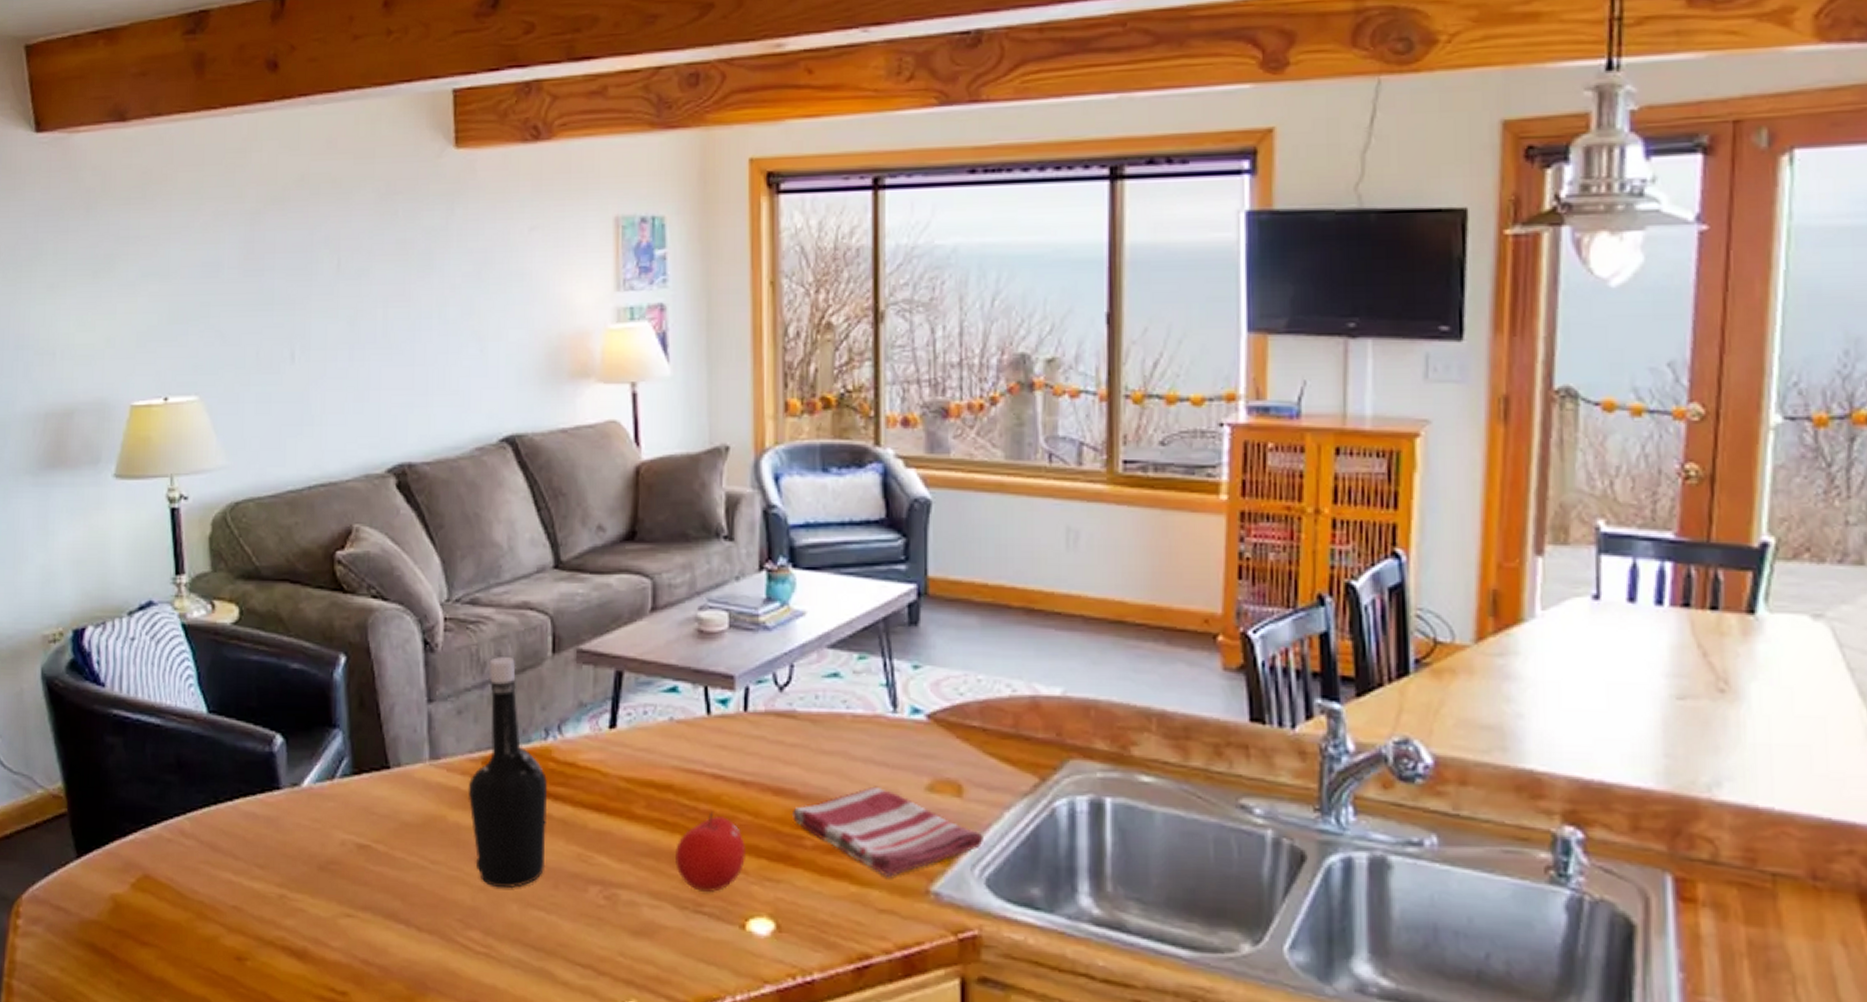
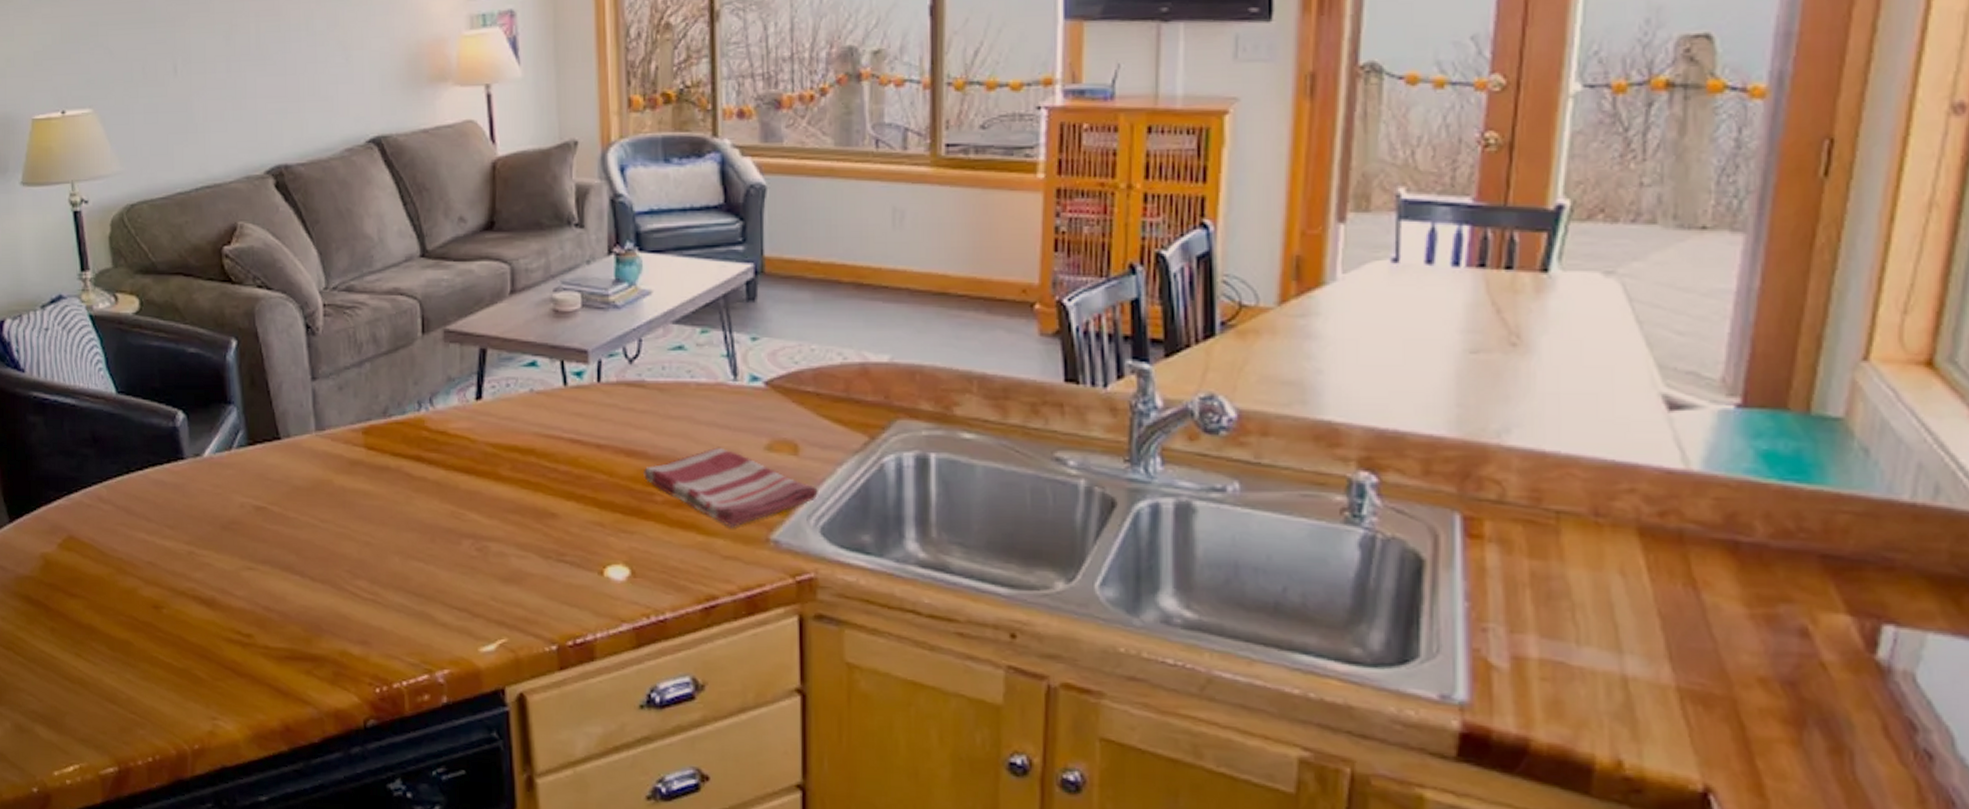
bottle: present [468,657,548,889] -> none [351,338,423,543]
fruit: present [674,811,747,892] -> none [537,472,603,543]

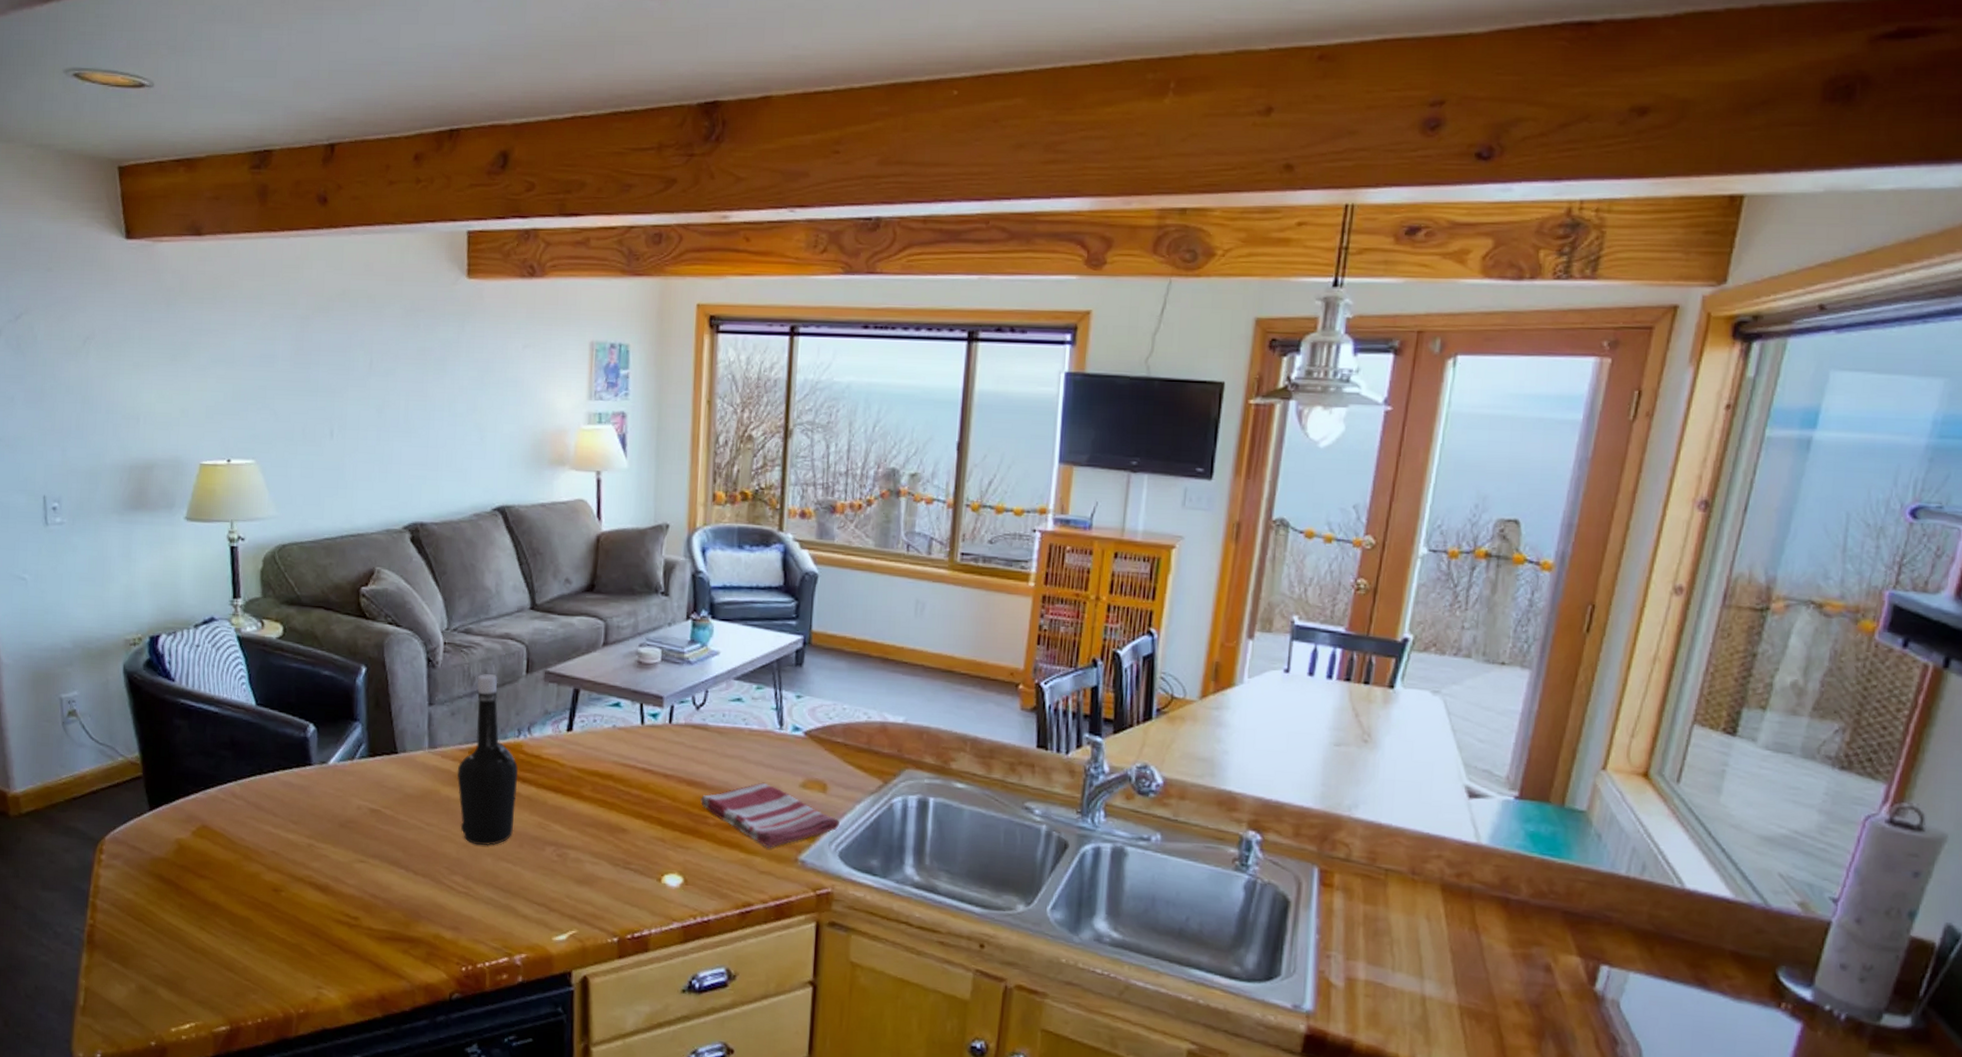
bottle: none [351,338,423,543] -> present [457,674,519,846]

